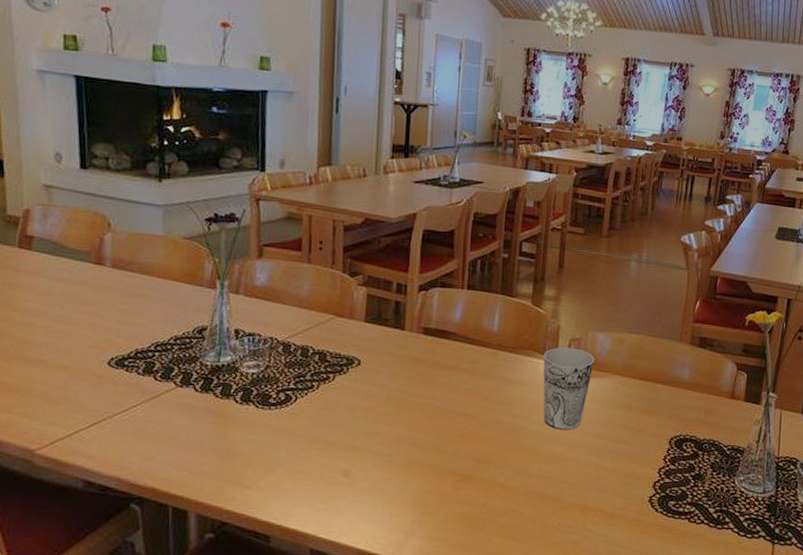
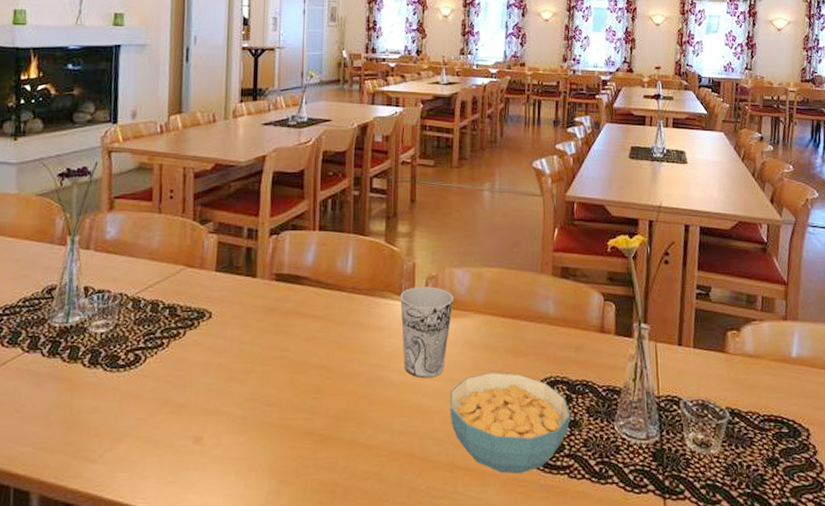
cereal bowl: none [584,429,696,517] -> present [450,373,571,474]

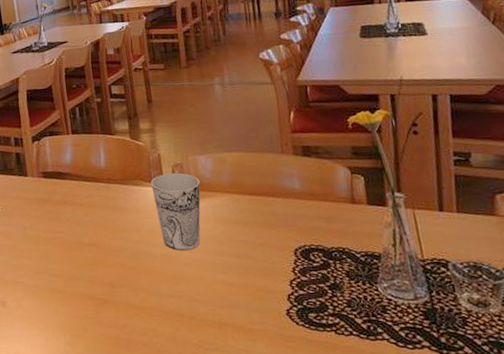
cereal bowl: present [450,373,571,474] -> none [208,243,331,331]

